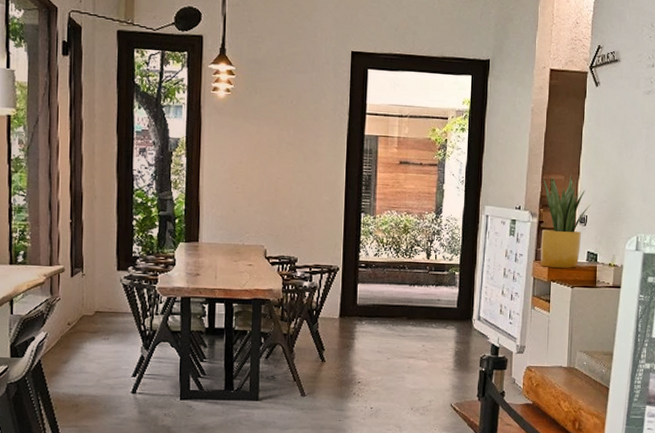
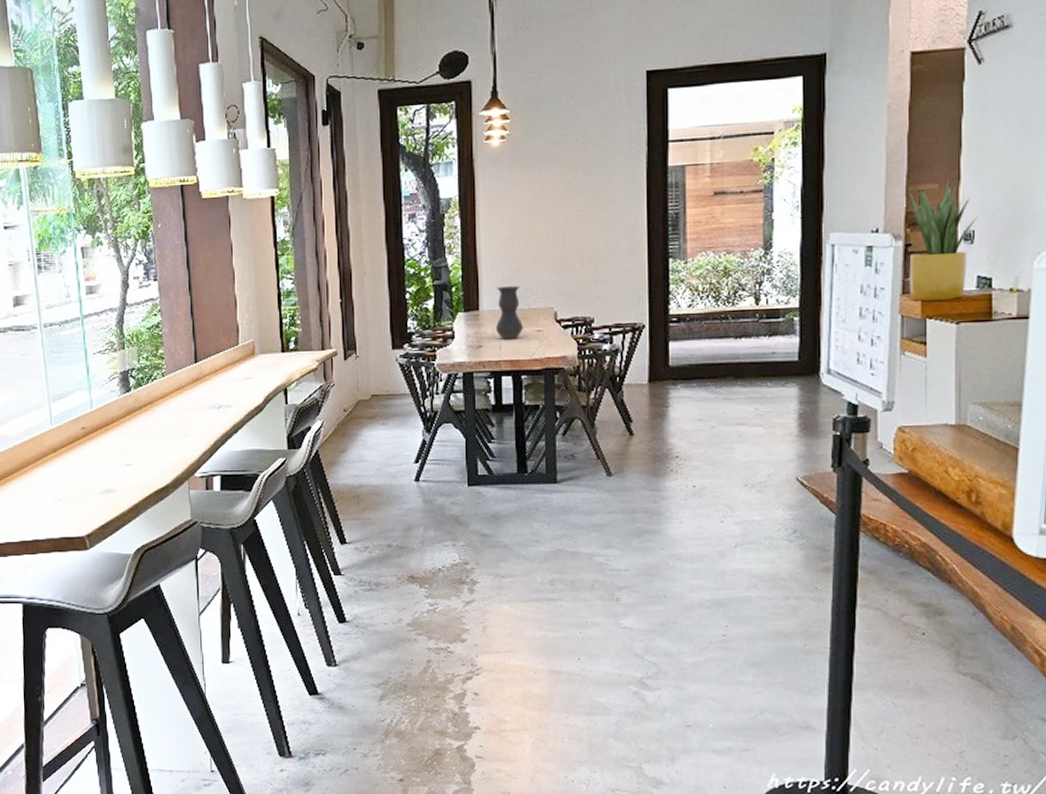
vase: none [213,223,237,272] -> present [496,286,523,341]

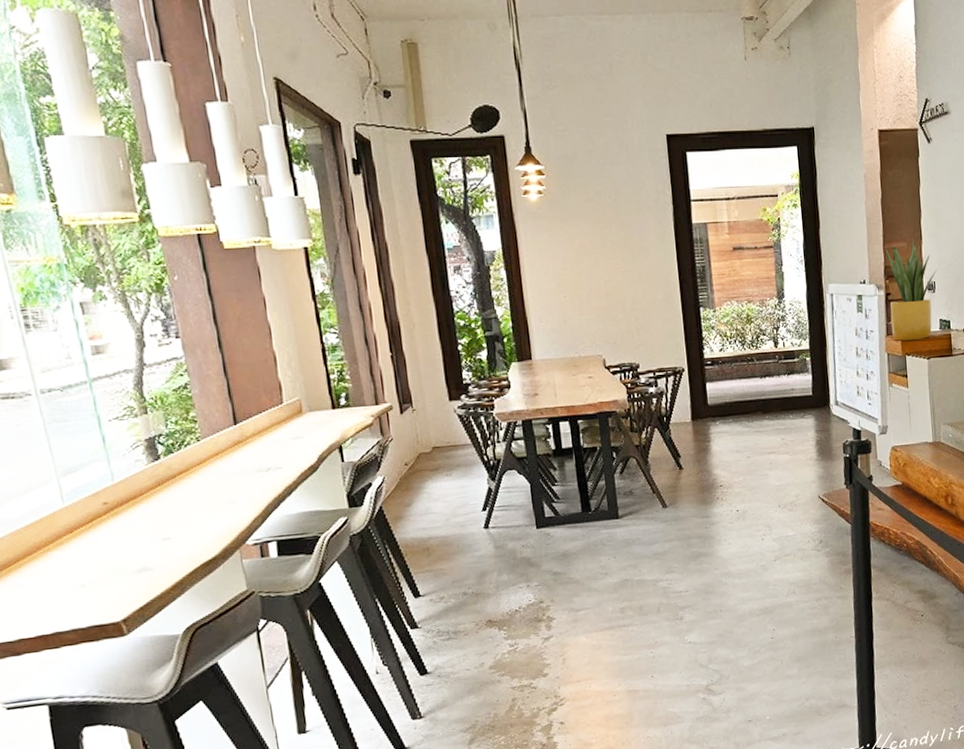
vase: present [496,286,523,341] -> none [547,335,575,388]

